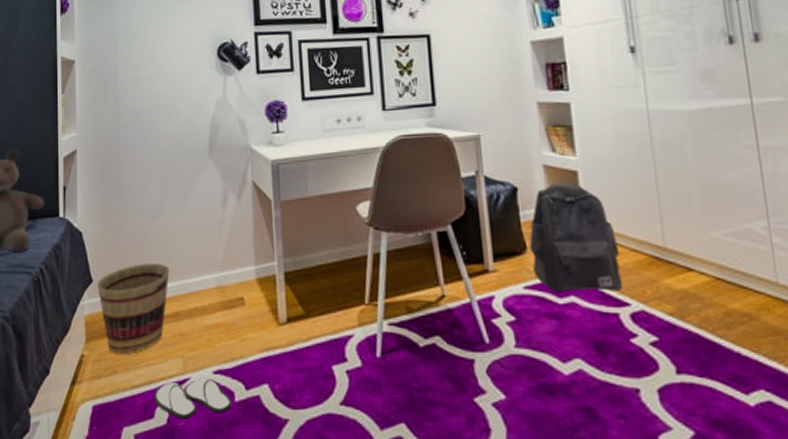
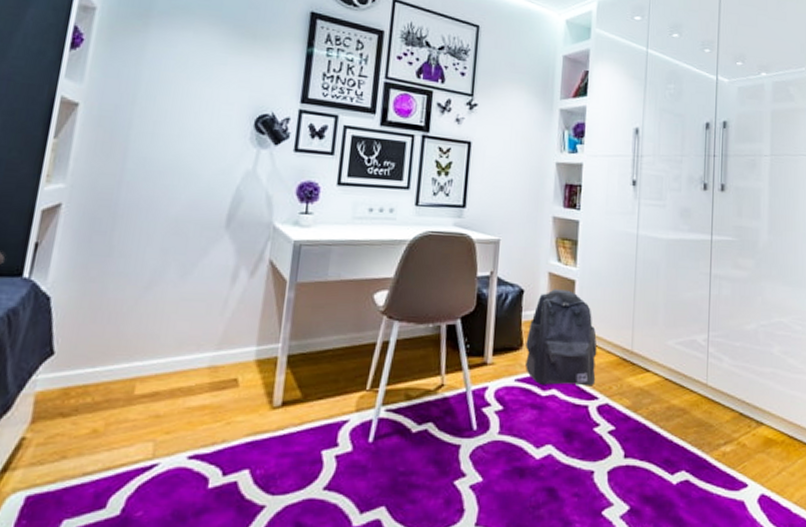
basket: present [97,263,170,354] -> none [58,337,156,437]
slippers: present [154,379,233,419] -> none [109,464,205,509]

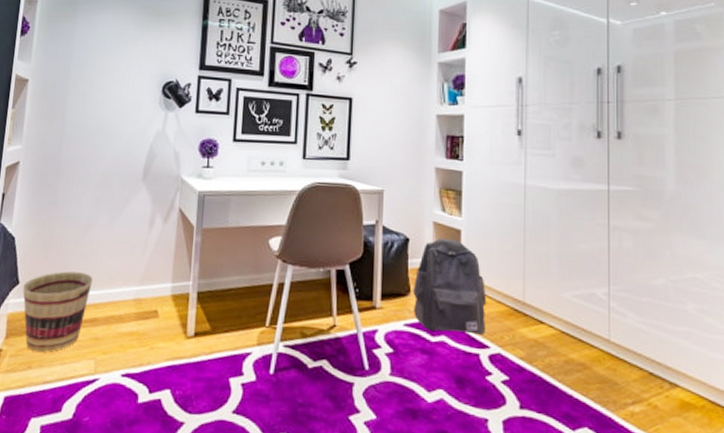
basket: none [58,337,156,437] -> present [23,271,93,352]

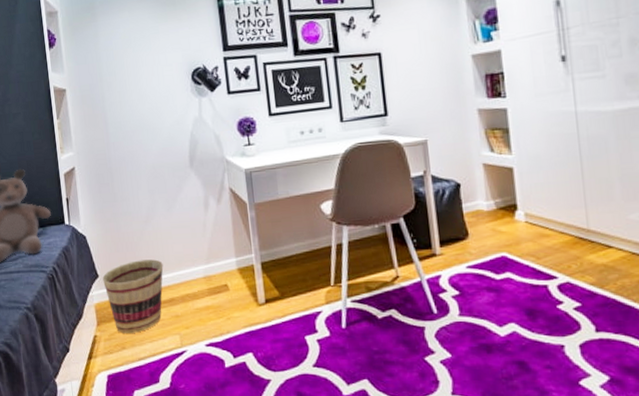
backpack: present [413,238,487,335] -> none [471,177,552,269]

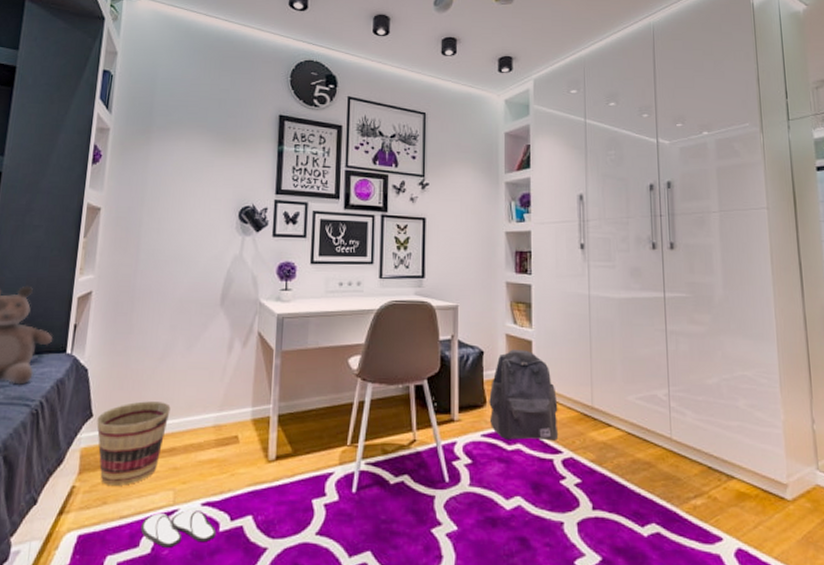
slippers: none [157,351,223,383] -> present [141,510,217,548]
backpack: none [471,177,552,269] -> present [489,349,559,441]

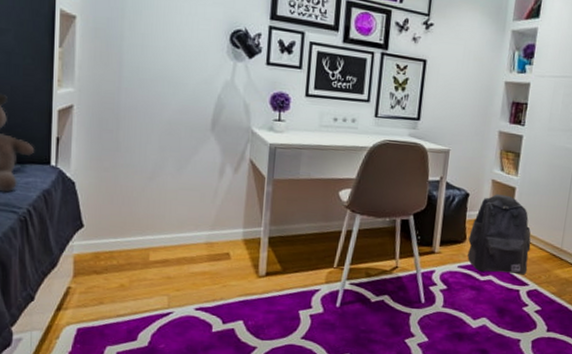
basket: present [97,401,171,486] -> none [88,216,162,289]
slippers: present [141,510,217,548] -> none [138,313,210,343]

